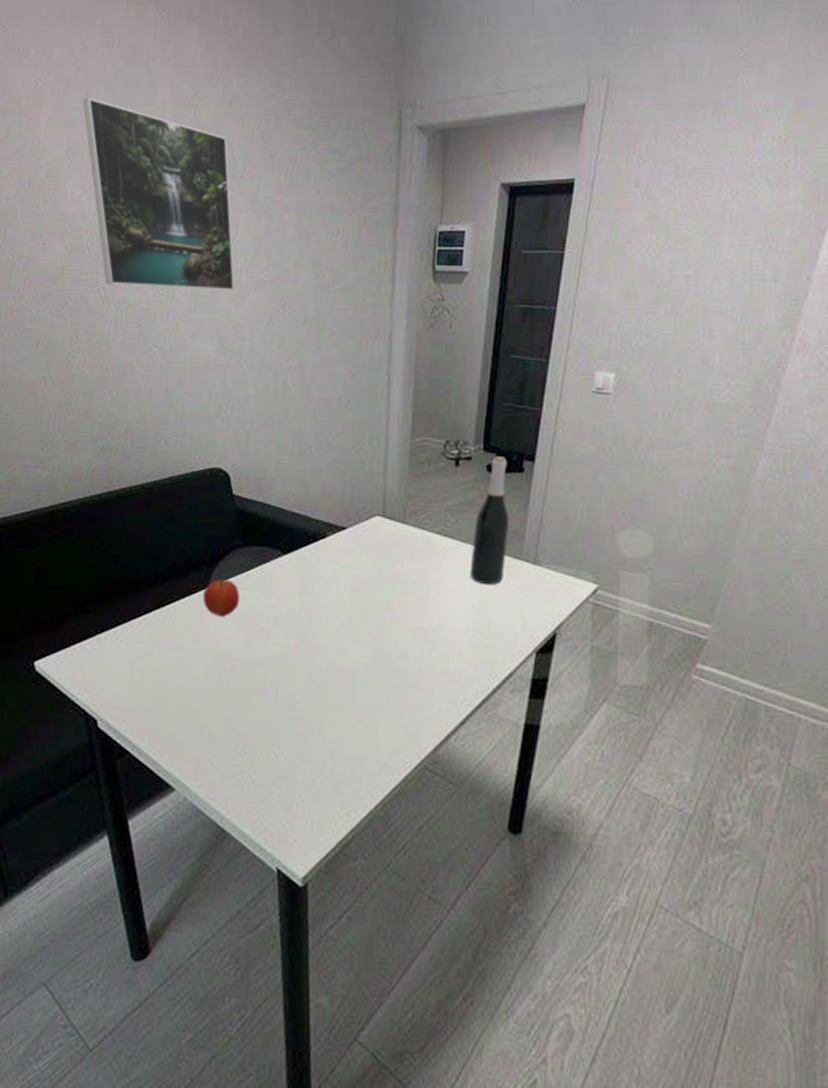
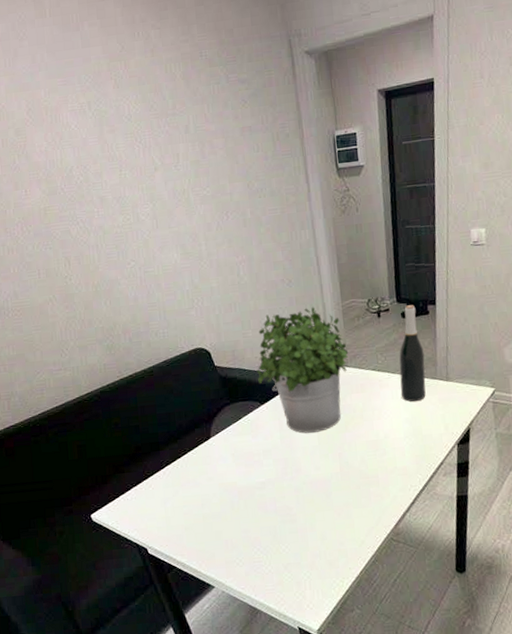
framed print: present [82,98,235,290] -> none [31,63,185,217]
apple: present [203,579,240,617] -> none [207,430,236,458]
potted plant: none [284,438,409,604] -> present [256,306,349,433]

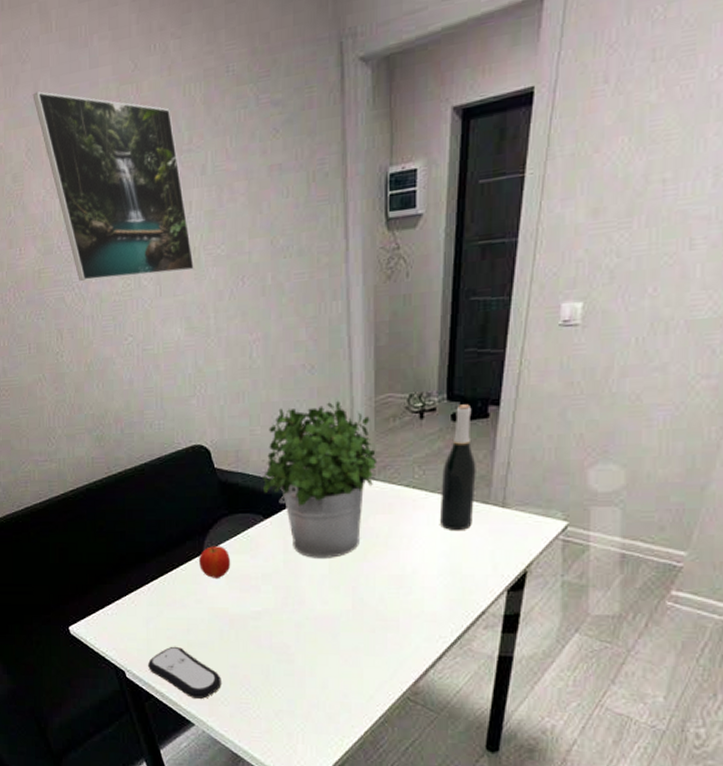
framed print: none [31,63,185,217] -> present [32,91,194,281]
remote control: none [167,520,236,564] -> present [147,646,221,699]
apple: none [207,430,236,458] -> present [199,546,231,578]

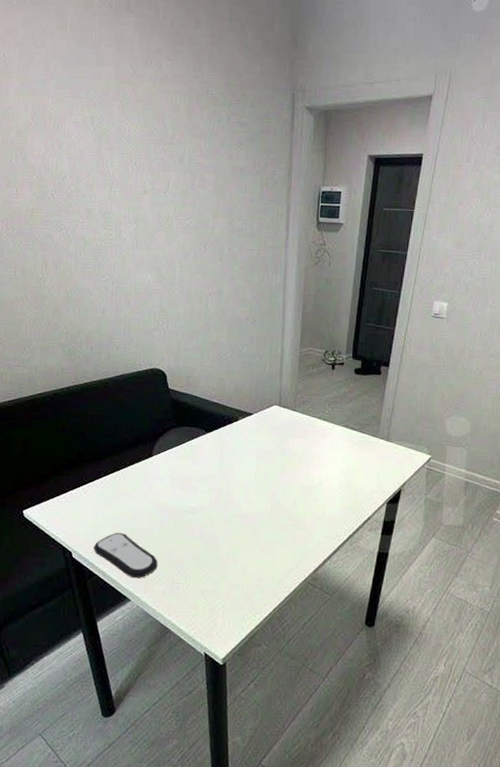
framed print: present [32,91,194,281] -> none [43,72,167,232]
apple: present [199,546,231,578] -> none [148,451,176,478]
potted plant: present [262,400,378,558] -> none [207,348,298,469]
wine bottle: present [439,404,476,530] -> none [341,363,370,455]

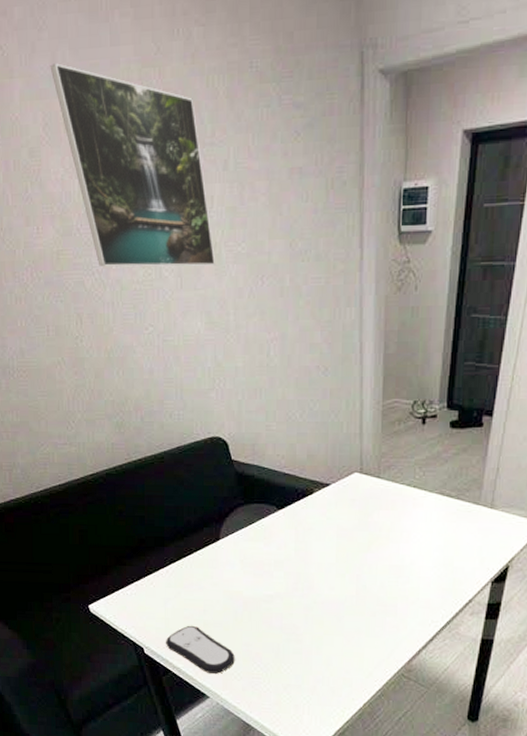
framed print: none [43,72,167,232] -> present [50,63,215,267]

